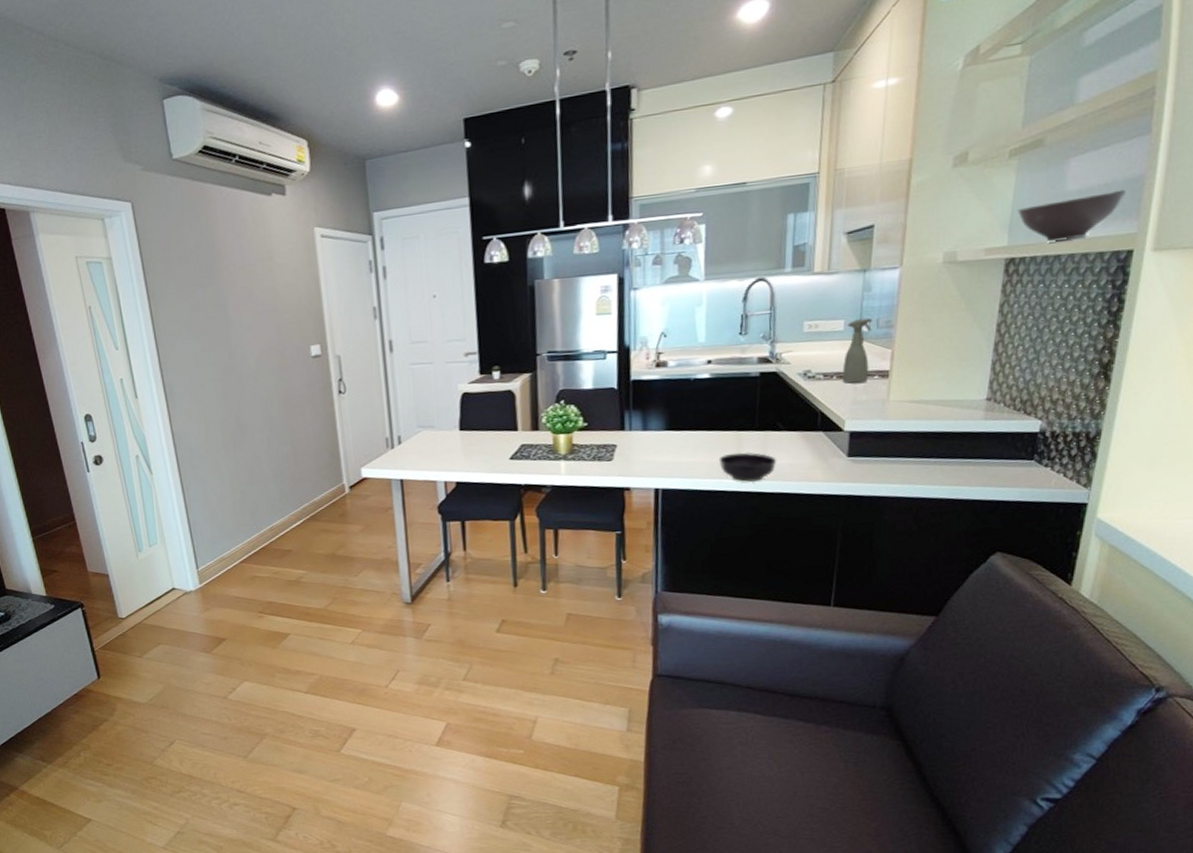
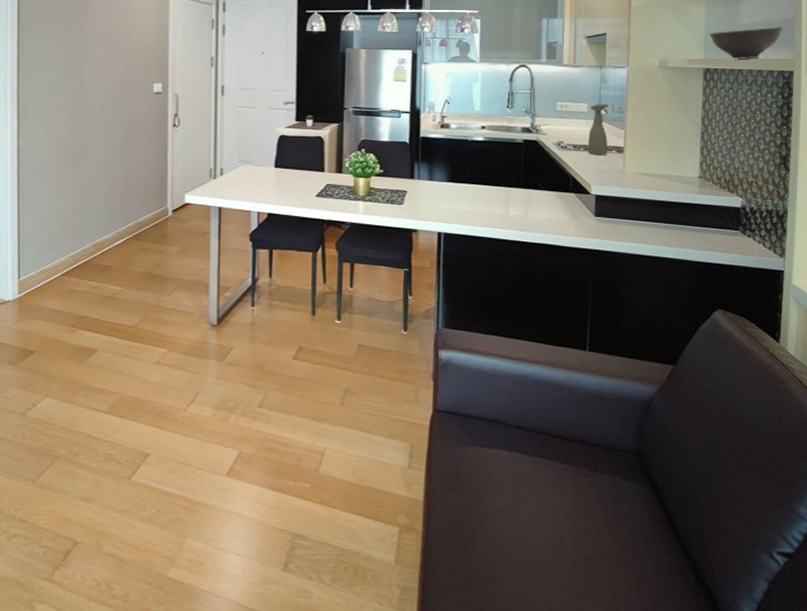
bowl: present [718,451,777,482] -> none [491,206,539,232]

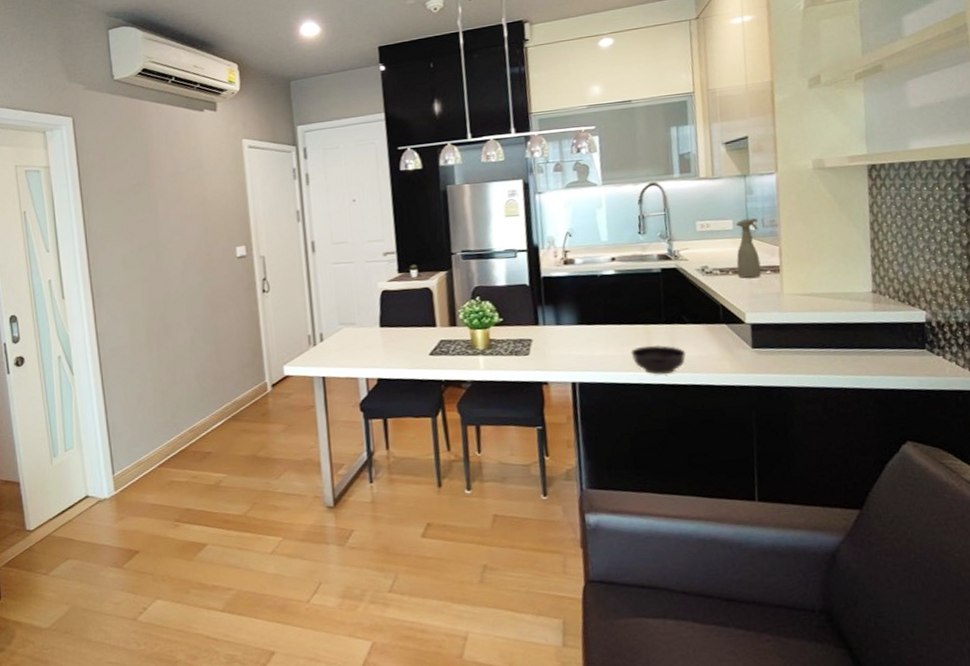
bowl: none [491,206,539,232] -> present [630,344,687,374]
bowl: present [708,28,783,59] -> none [870,107,960,151]

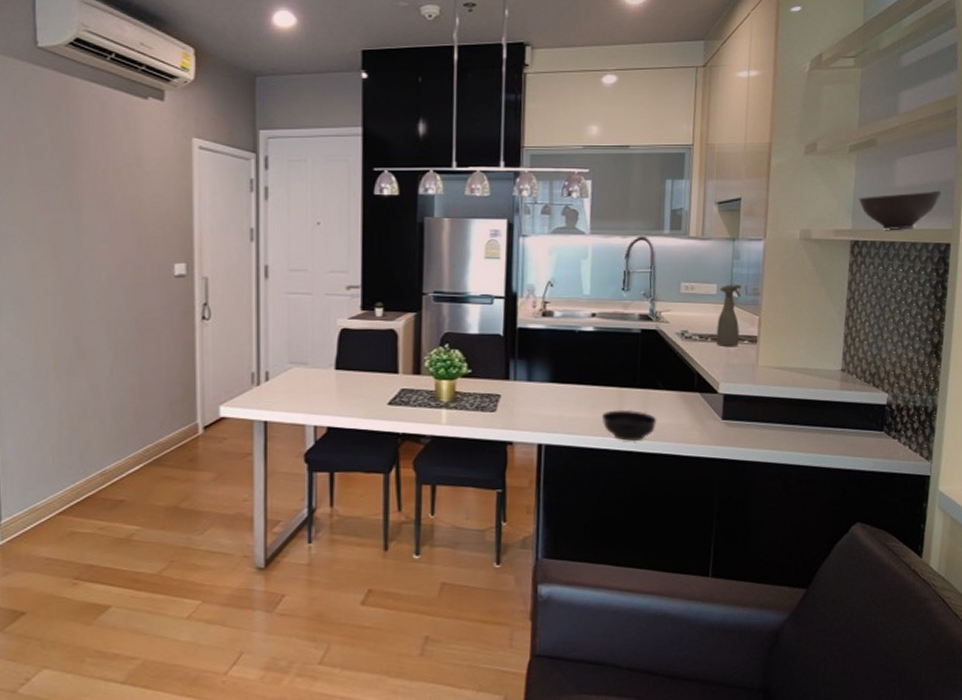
bowl: none [870,107,960,151] -> present [858,192,941,230]

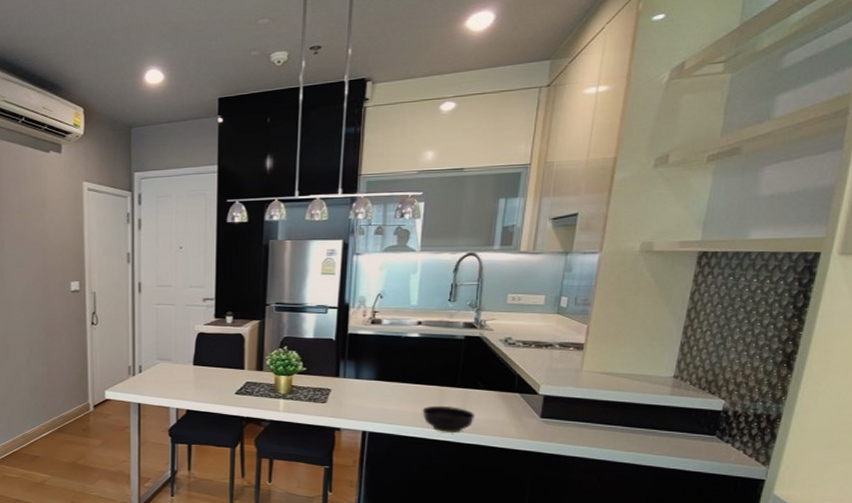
spray bottle: present [716,285,742,347] -> none [540,296,572,353]
bowl: present [858,192,941,230] -> none [712,199,816,240]

